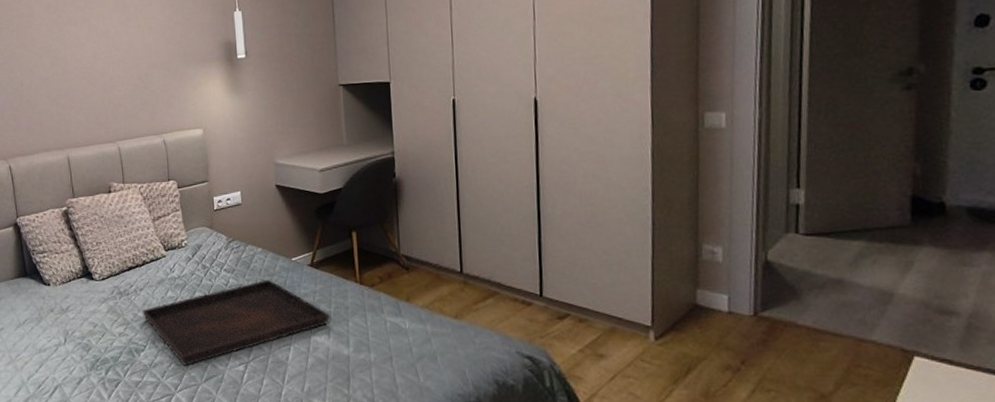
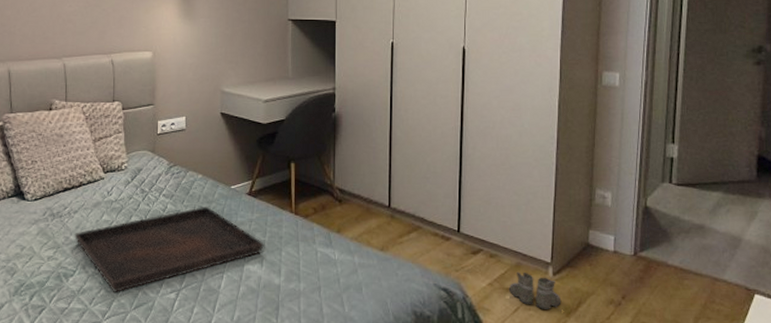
boots: none [602,336,667,378] -> present [508,271,562,311]

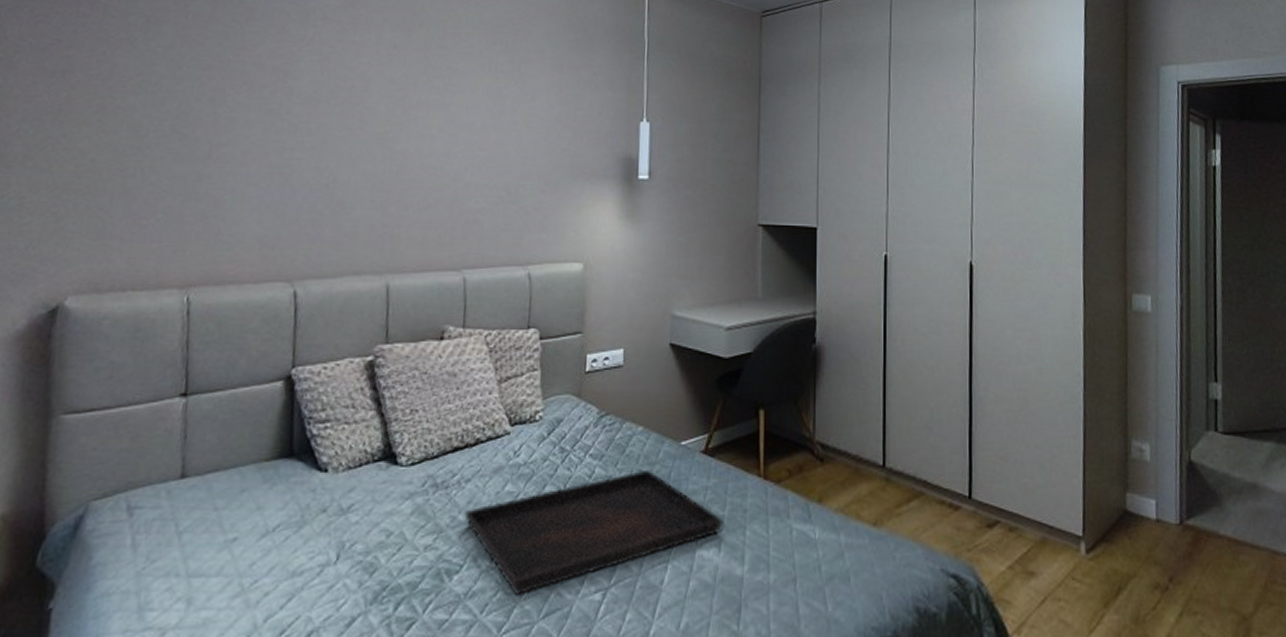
boots: present [508,271,562,311] -> none [1033,549,1098,600]

